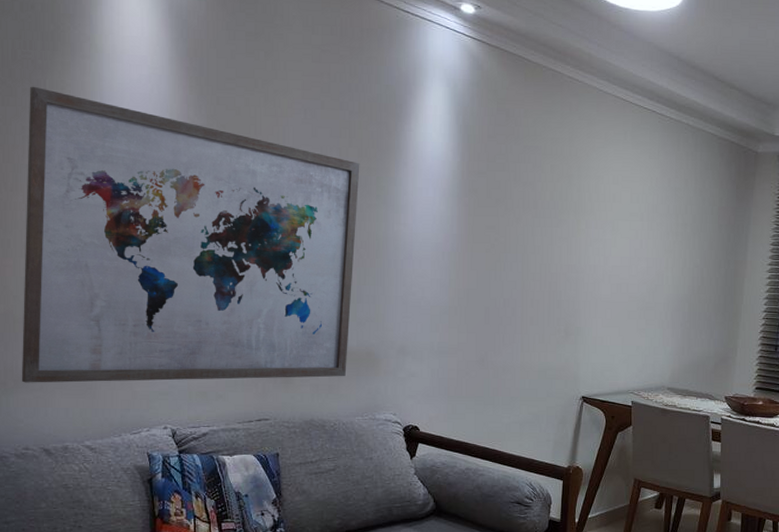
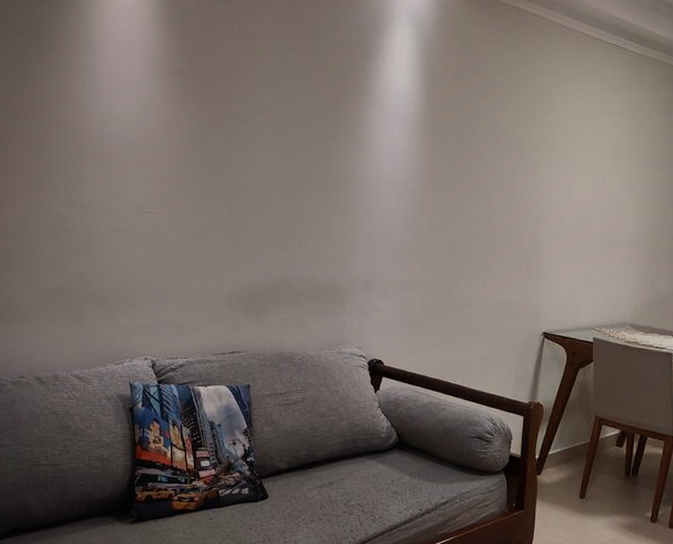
wall art: present [21,86,360,383] -> none [18,37,329,315]

